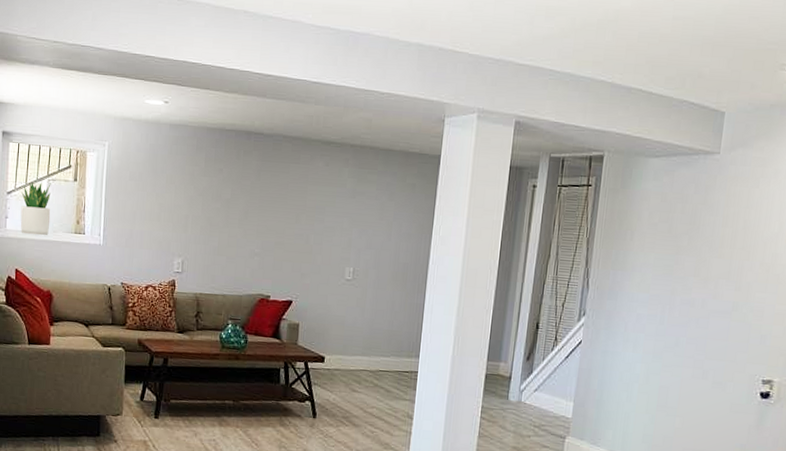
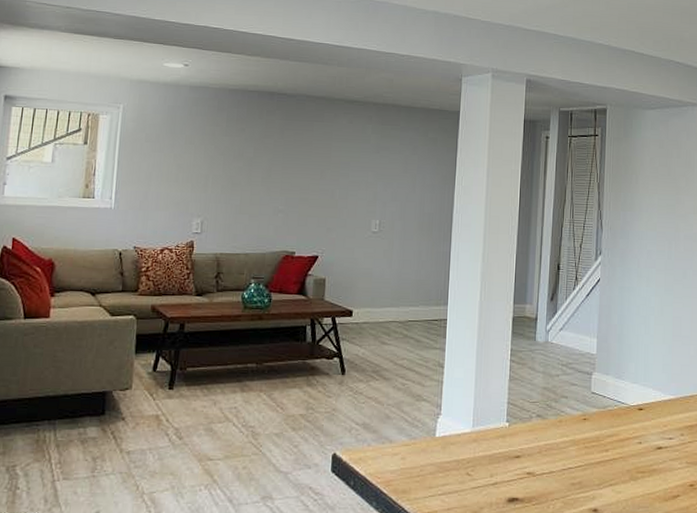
planter: present [20,181,51,236] -> none [20,145,58,202]

